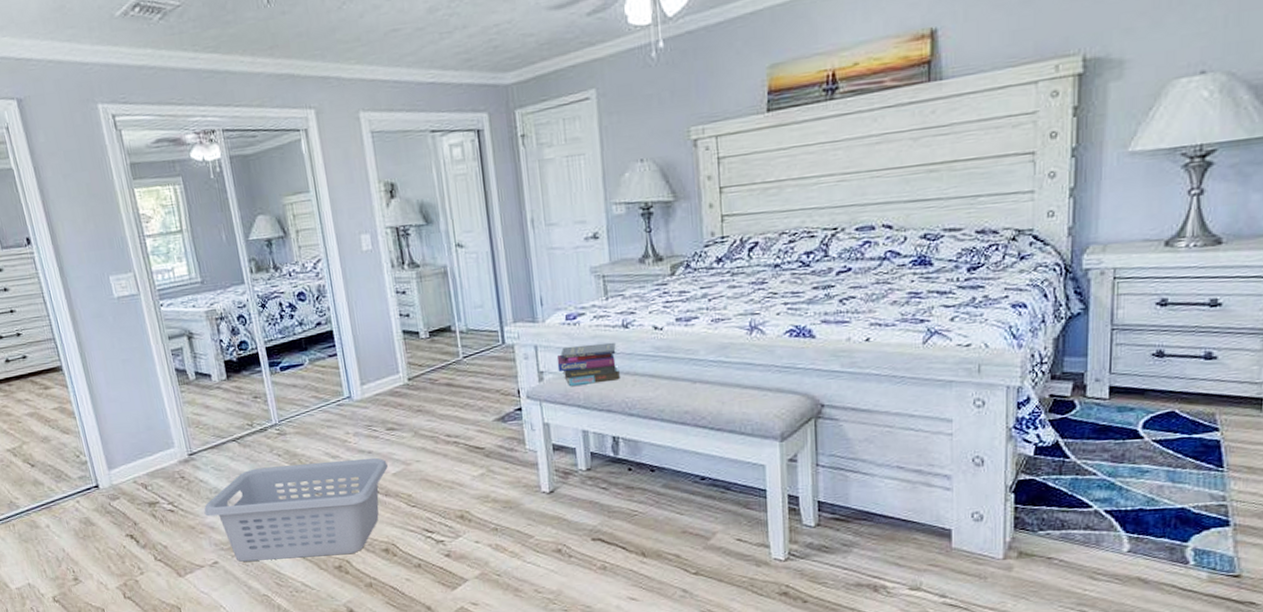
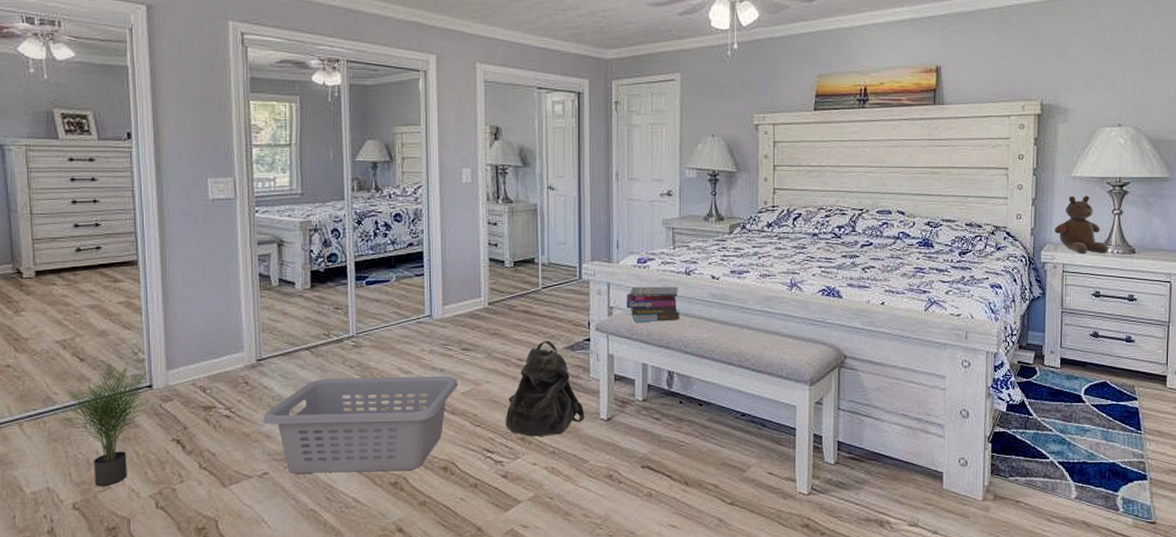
potted plant: none [23,467,101,581] -> present [58,363,152,487]
backpack: none [441,413,525,514] -> present [505,341,585,437]
teddy bear: none [1101,175,1181,254] -> present [1054,195,1108,255]

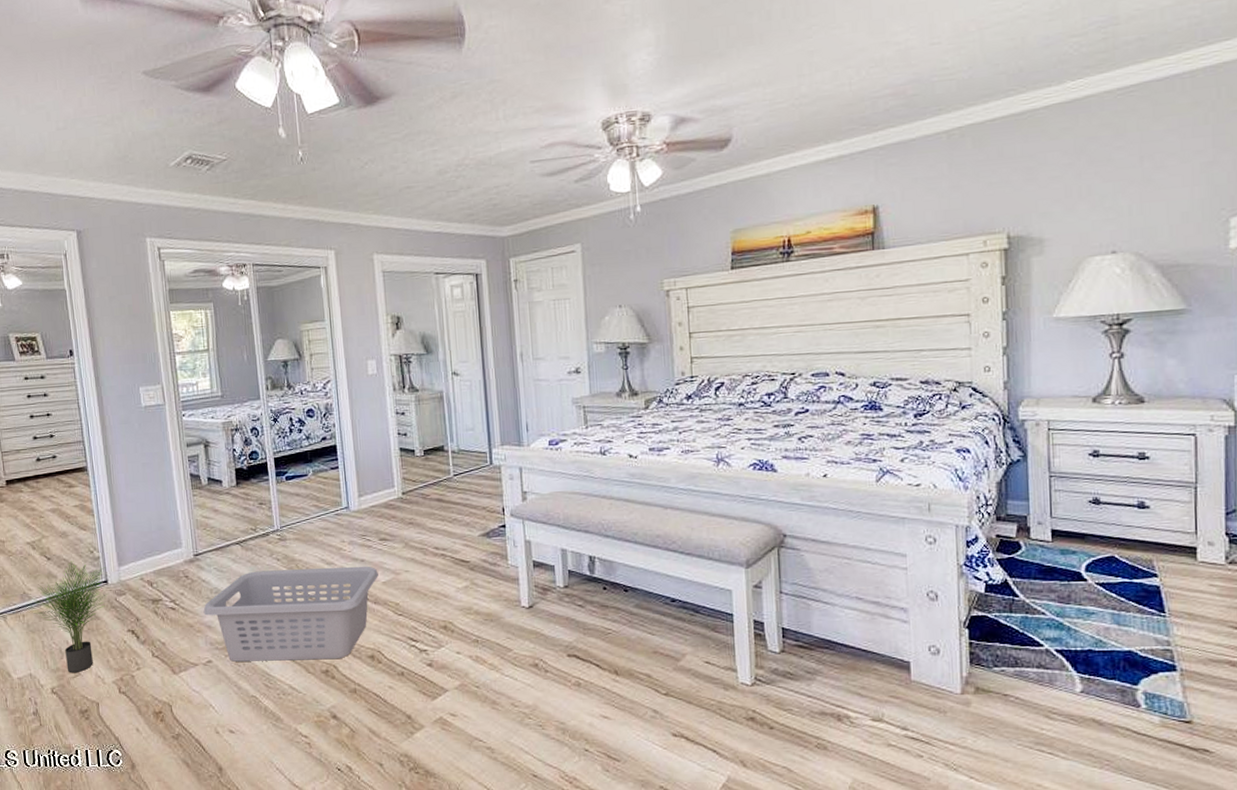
backpack: present [505,341,585,437] -> none [426,528,506,625]
books: present [626,286,679,323] -> none [539,467,597,507]
teddy bear: present [1054,195,1108,255] -> none [1033,338,1107,408]

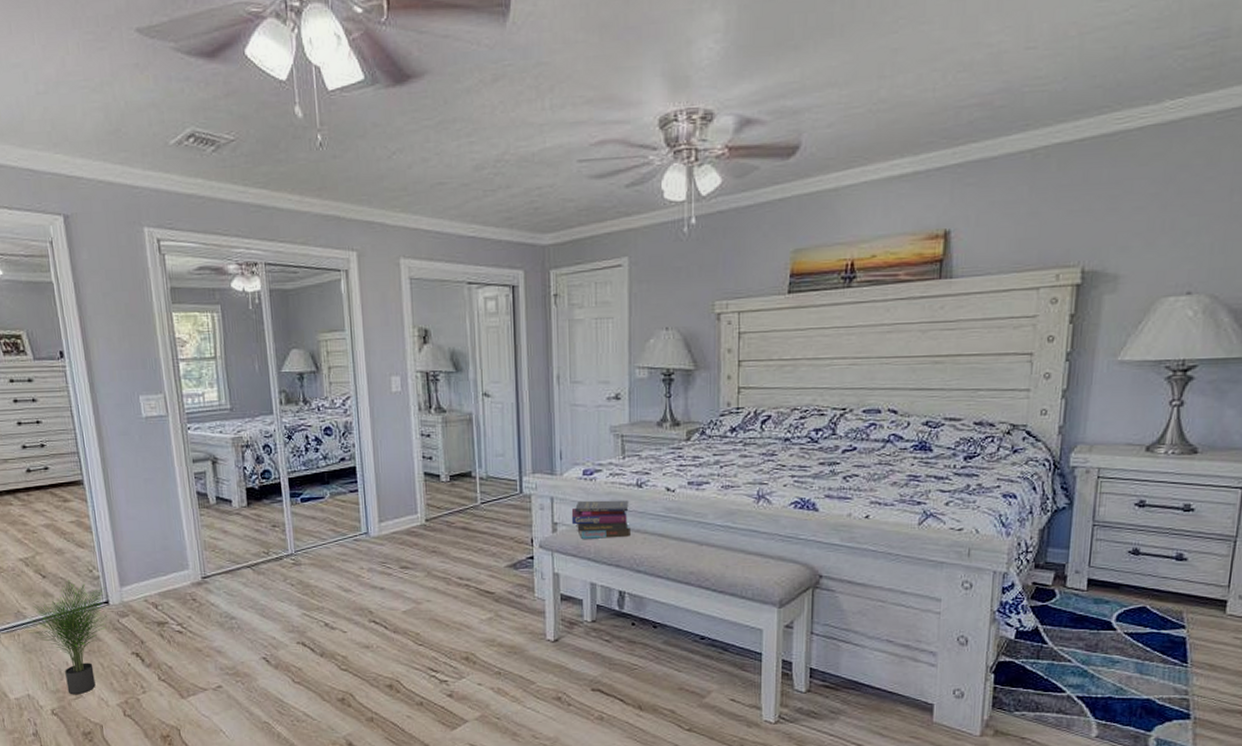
laundry basket: present [203,566,379,662] -> none [212,594,399,688]
books: none [539,467,597,507] -> present [571,500,630,540]

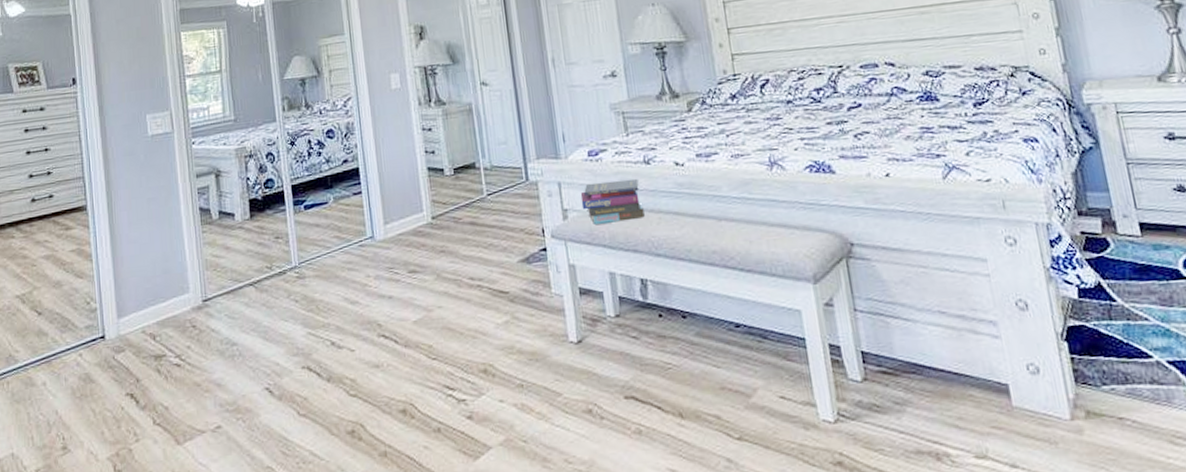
potted plant: present [30,580,110,695] -> none [20,315,105,450]

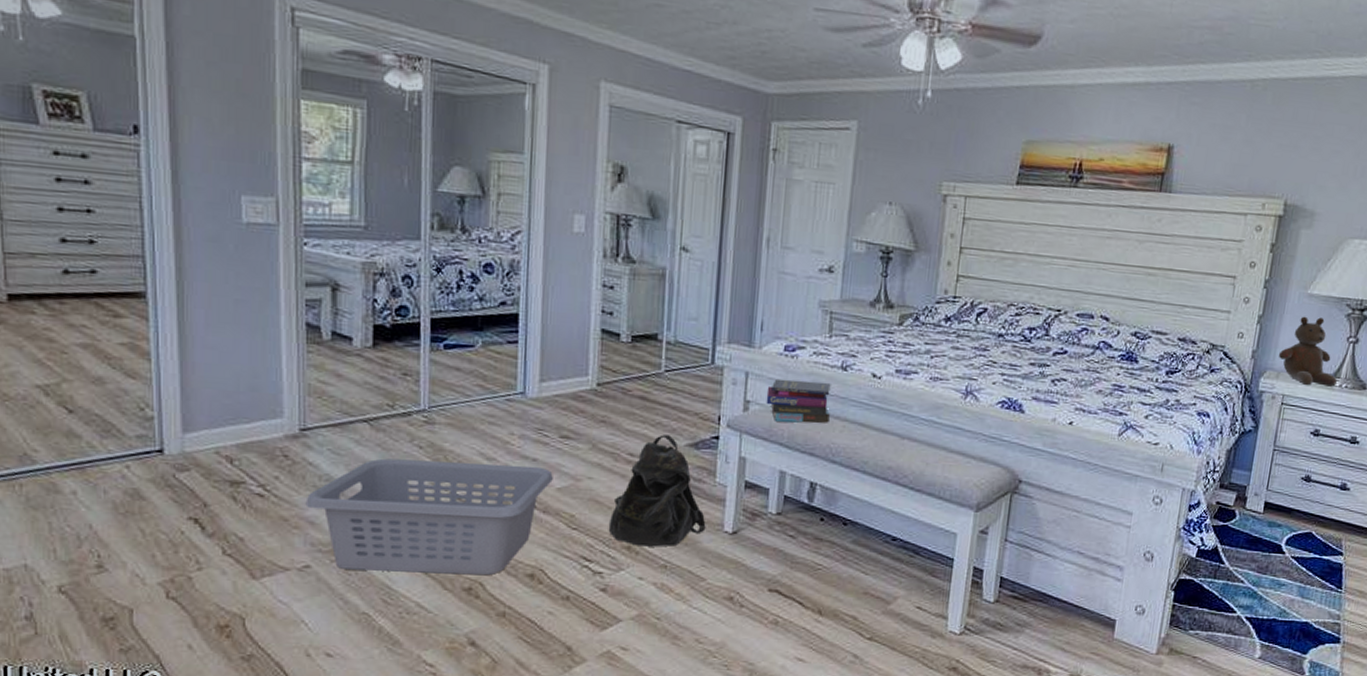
laundry basket: none [212,303,409,426] -> present [305,458,553,576]
backpack: none [463,254,552,368] -> present [608,434,706,547]
teddy bear: none [1092,15,1173,89] -> present [1278,316,1337,387]

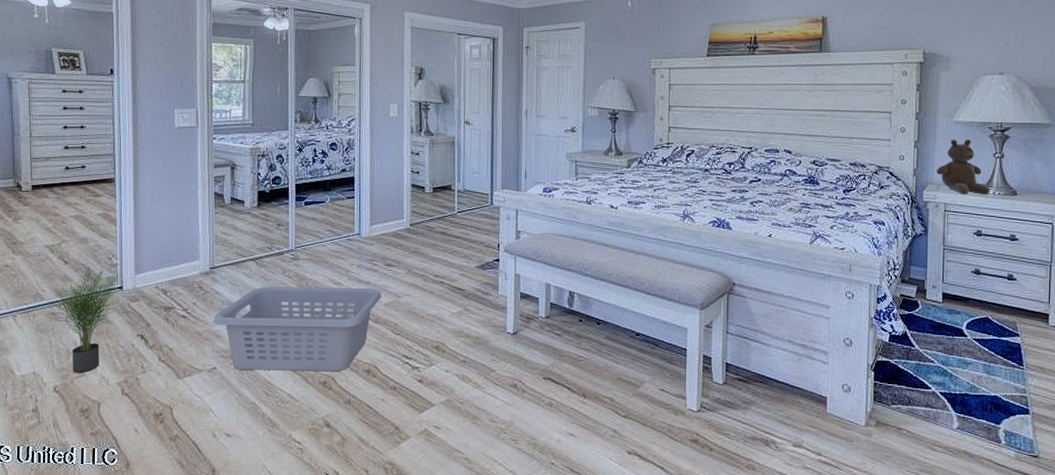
potted plant: none [39,418,163,568] -> present [45,266,123,373]
backpack: present [608,434,706,547] -> none [422,260,493,346]
books: present [766,378,831,424] -> none [532,213,580,247]

